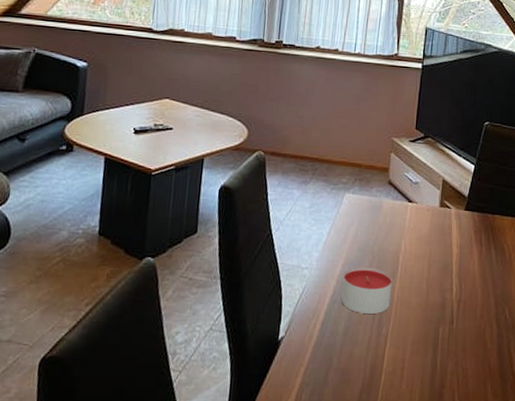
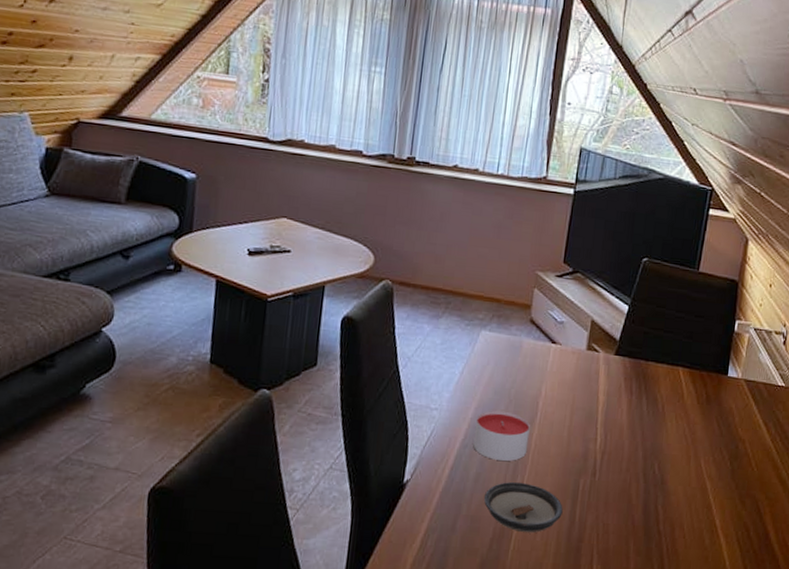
saucer: none [353,334,425,382] -> present [484,482,563,534]

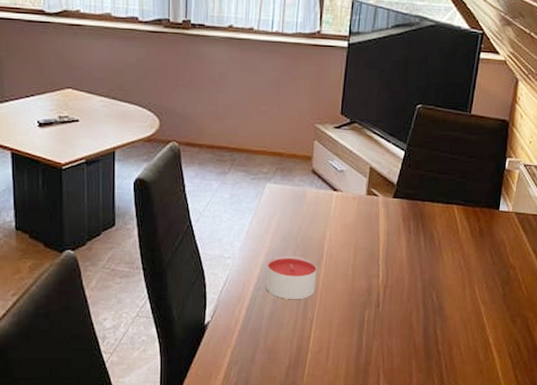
saucer: present [484,482,563,534] -> none [279,318,351,360]

